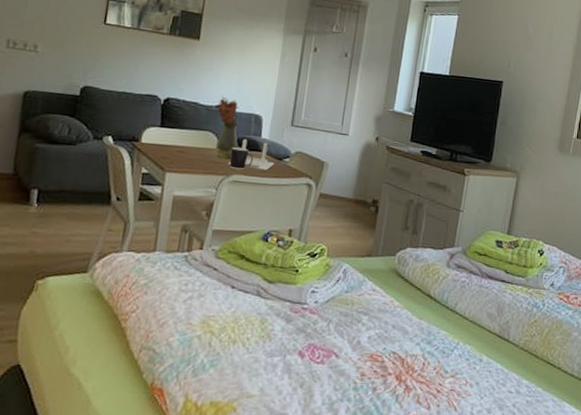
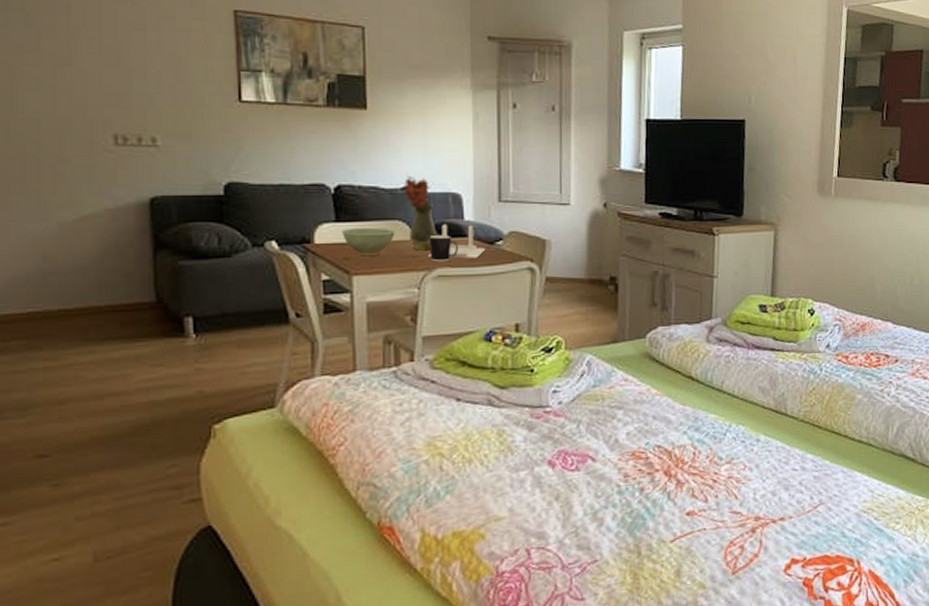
bowl: none [164,133,205,159] -> present [342,227,395,256]

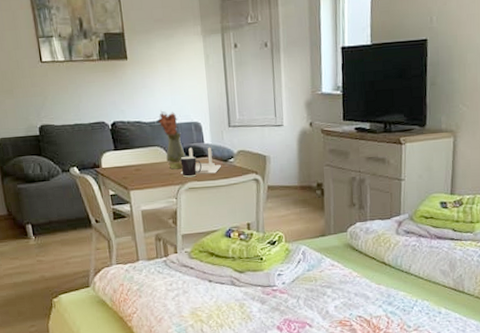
bowl: present [342,227,395,256] -> none [120,153,156,176]

